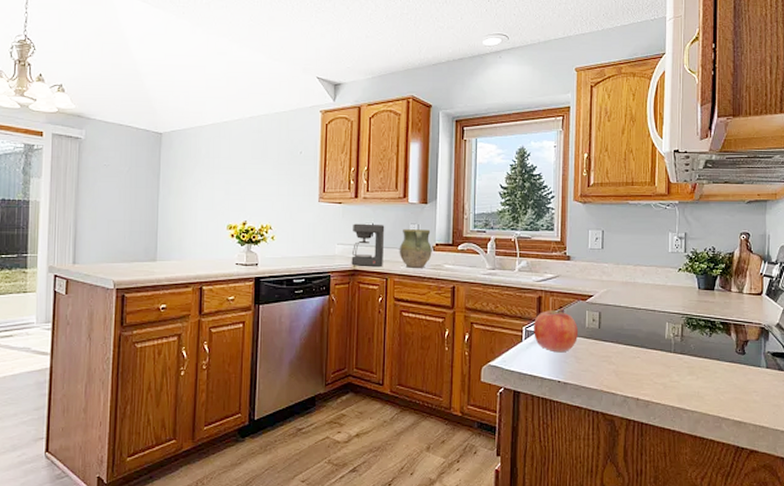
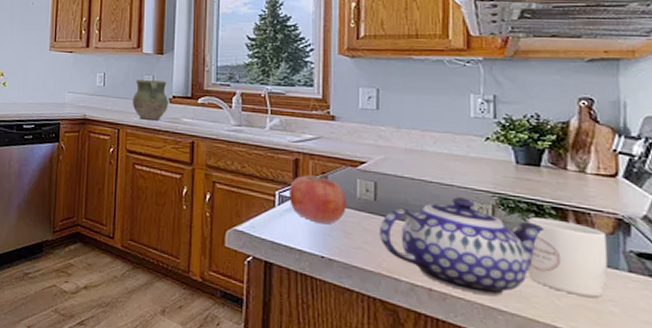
coffee maker: present [351,223,385,268] -> none [81,72,117,118]
teapot: none [602,320,716,399] -> present [380,197,545,296]
mug: none [695,332,755,390] -> present [513,217,609,298]

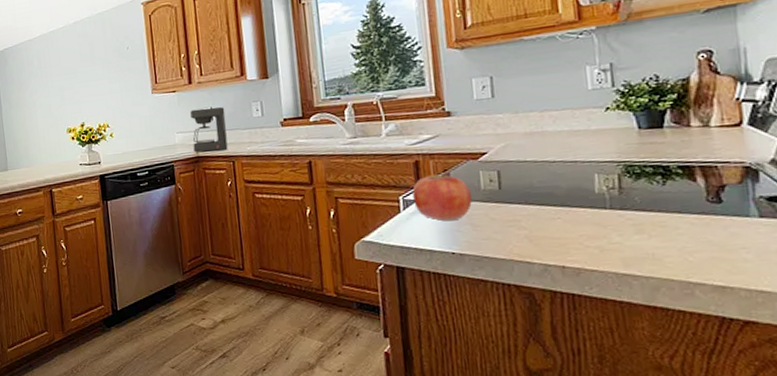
coffee maker: none [81,72,117,118] -> present [190,107,228,153]
ceramic jug: present [132,80,168,121] -> none [243,105,281,148]
teapot: present [380,197,545,296] -> none [507,171,673,264]
mug: present [513,217,609,298] -> none [641,177,740,249]

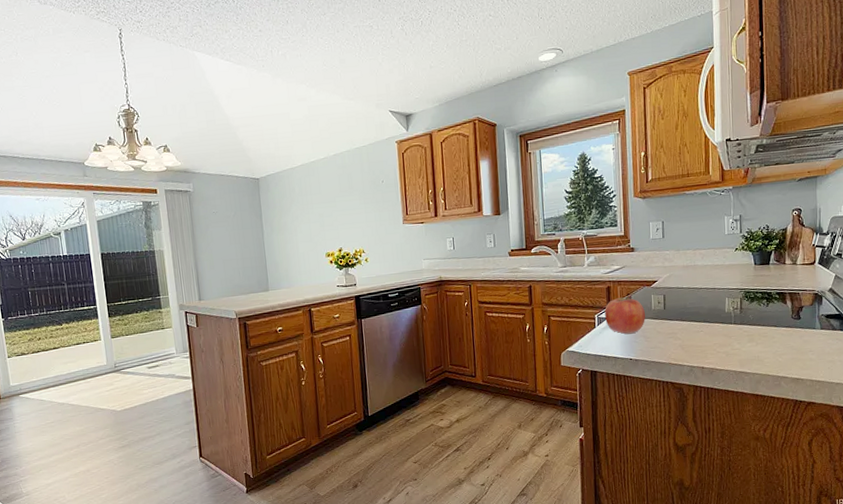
coffee maker: present [190,107,228,153] -> none [435,237,466,277]

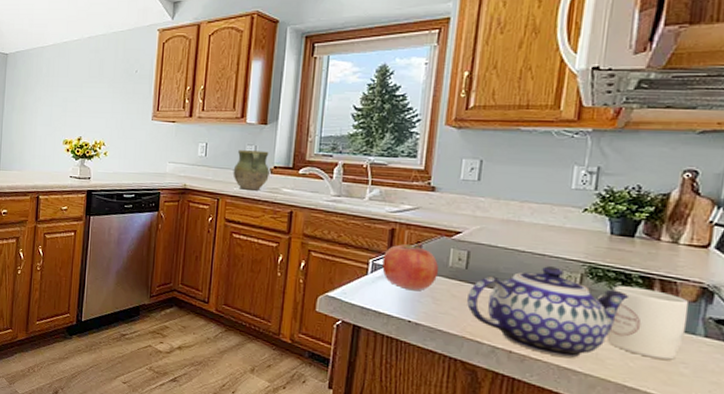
ceramic jug: none [478,238,509,274] -> present [233,150,270,191]
teapot: none [668,296,772,365] -> present [467,266,630,358]
mug: none [753,301,810,352] -> present [598,285,690,360]

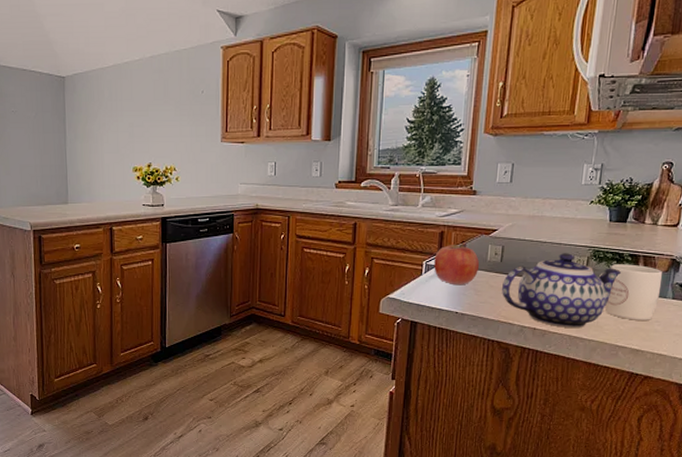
ceramic jug: present [233,150,270,191] -> none [301,167,335,206]

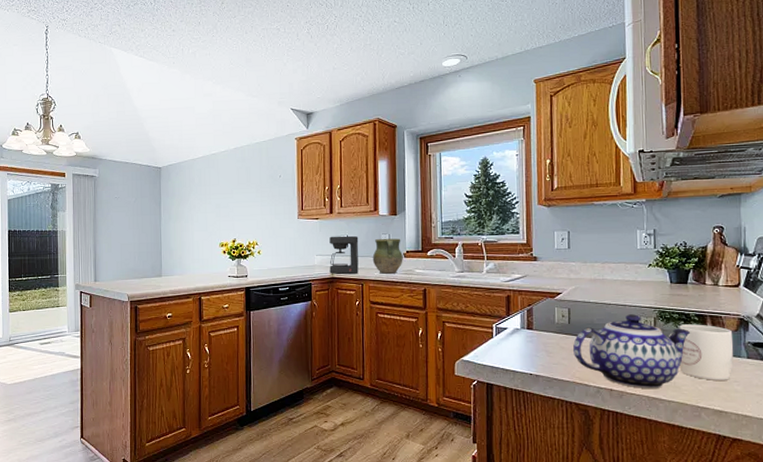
coffee maker: none [254,162,287,206] -> present [329,235,359,275]
ceramic jug: none [301,167,335,206] -> present [372,238,403,274]
fruit: present [434,242,480,284] -> none [503,305,549,346]

